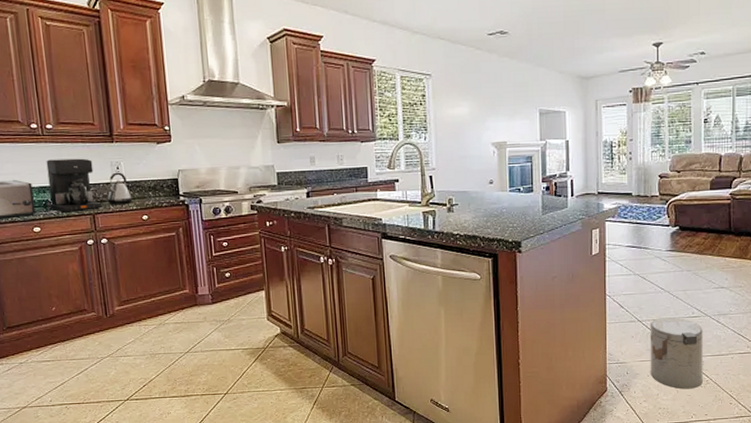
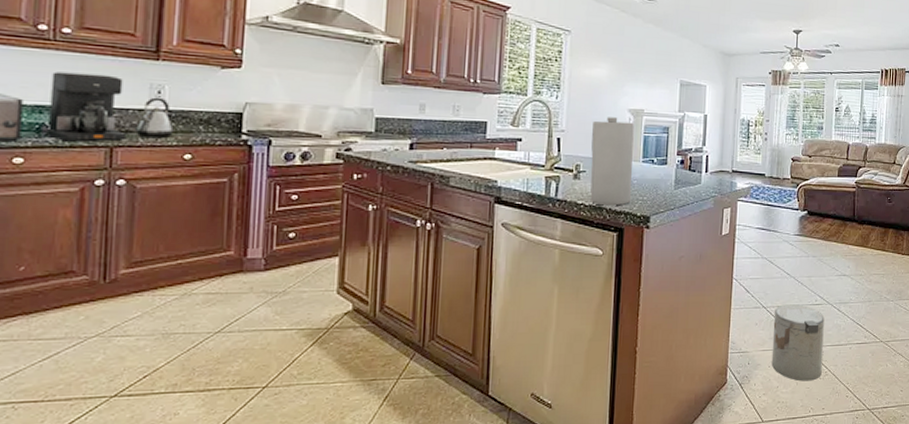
paper towel holder: none [460,152,502,235] -> present [590,117,634,206]

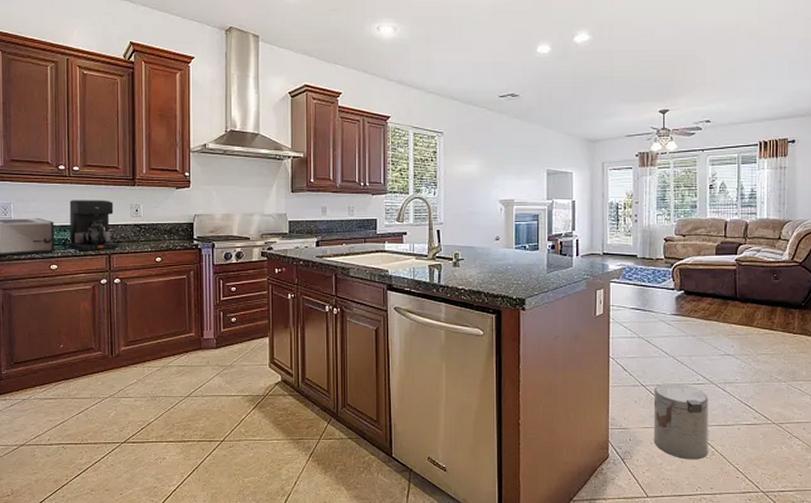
kettle: present [135,97,174,139] -> none [124,214,148,247]
paper towel holder: present [590,117,634,206] -> none [468,208,507,290]

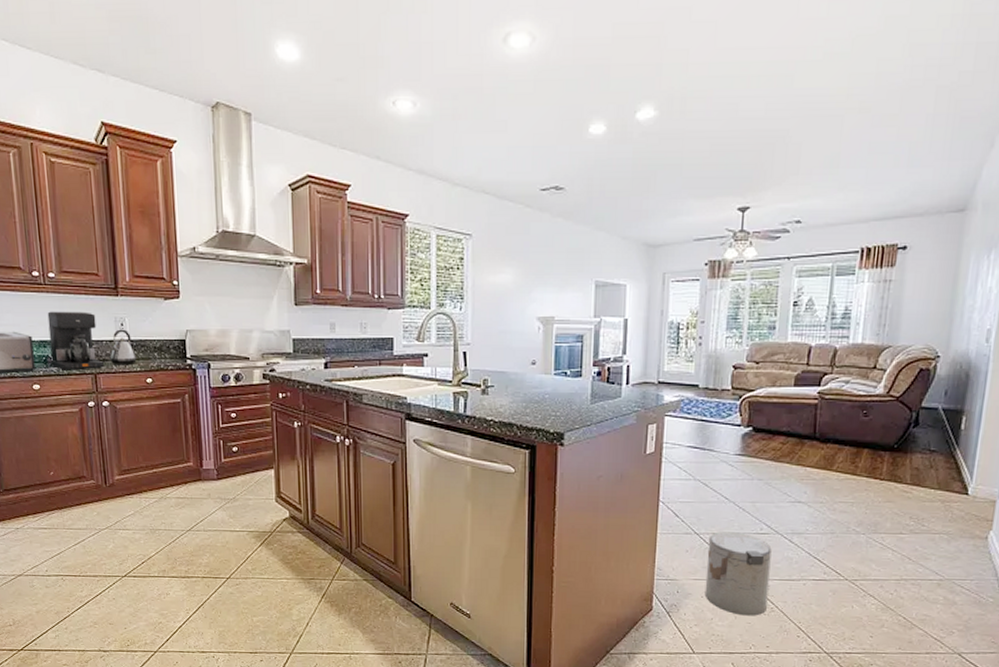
kettle: none [124,214,148,247] -> present [109,329,137,366]

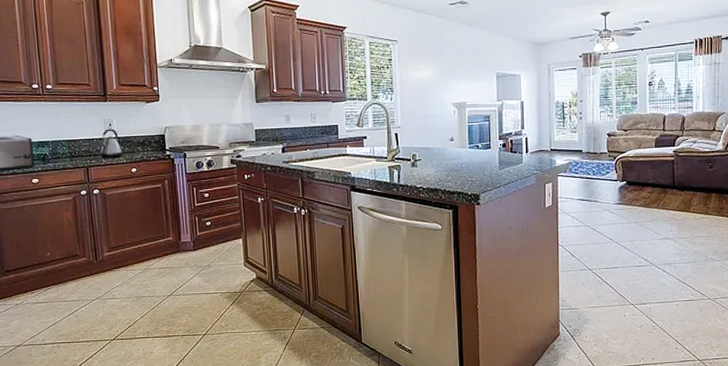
coffee maker: present [47,311,104,370] -> none [45,116,94,166]
trash can: present [704,532,772,616] -> none [599,266,650,334]

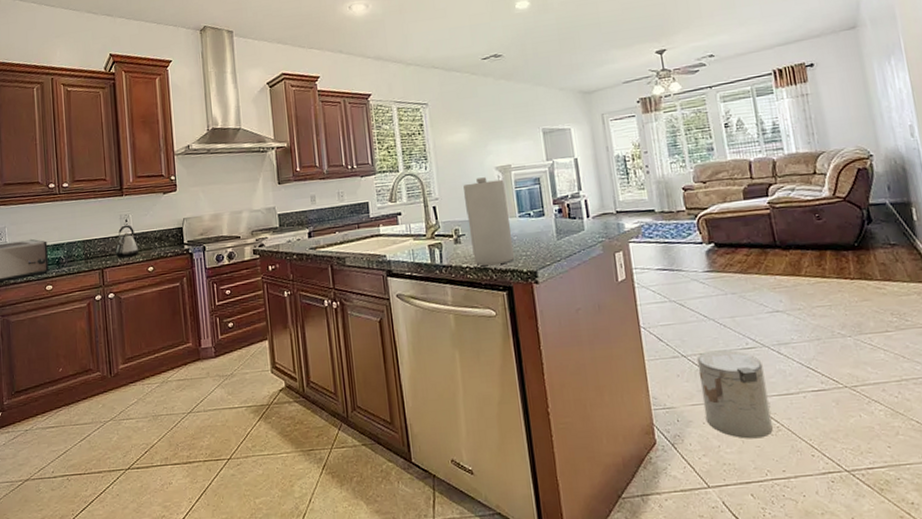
paper towel holder: none [423,111,462,188] -> present [463,177,515,267]
trash can: none [599,266,650,334] -> present [696,350,773,439]

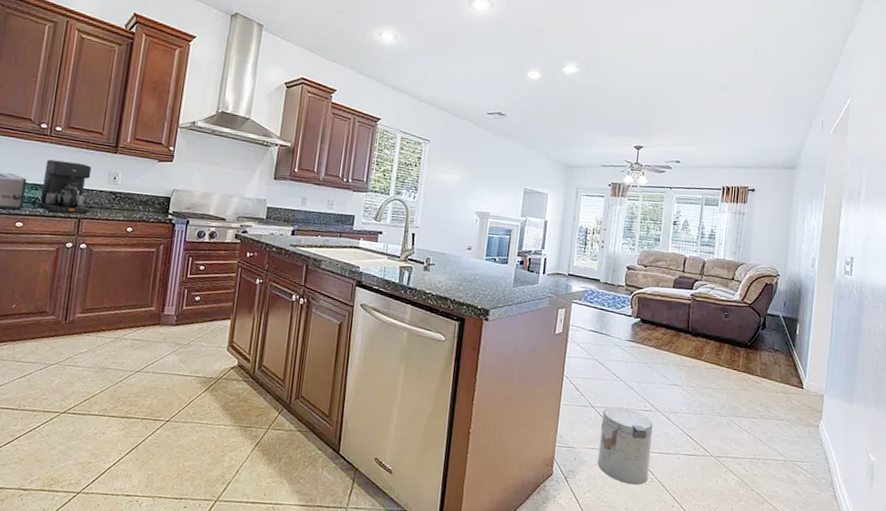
coffee maker: none [61,213,110,269] -> present [38,159,92,214]
kettle: present [115,224,139,259] -> none [96,182,122,215]
paper towel holder: present [463,177,515,267] -> none [437,217,480,298]

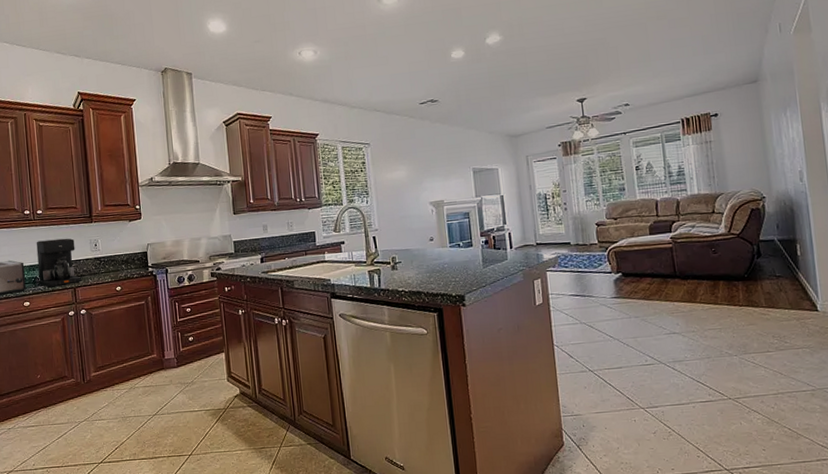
trash can: present [597,406,653,485] -> none [602,366,665,442]

